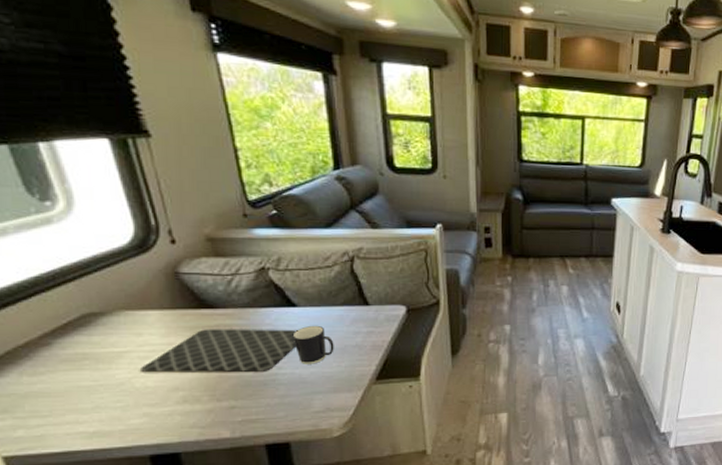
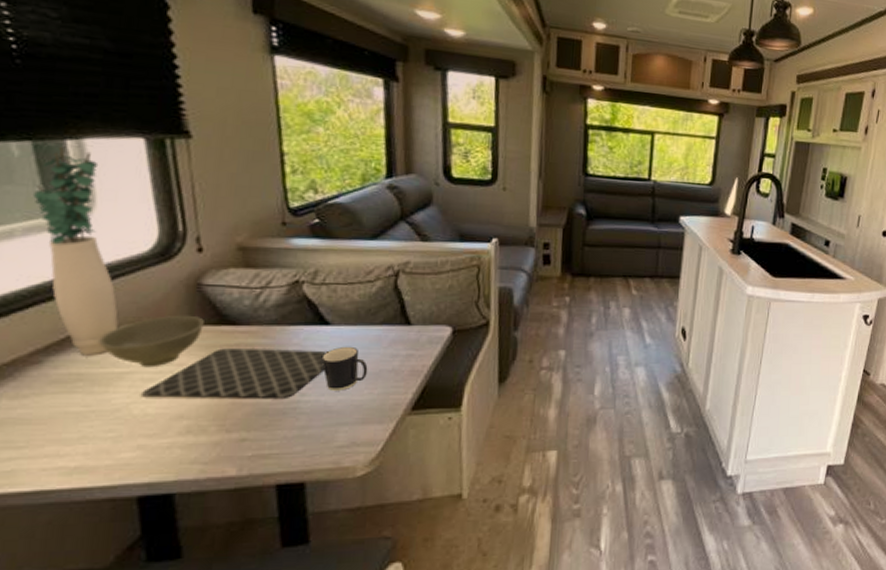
vase: none [18,148,111,338] -> present [33,146,119,356]
bowl: none [96,300,186,347] -> present [99,315,204,368]

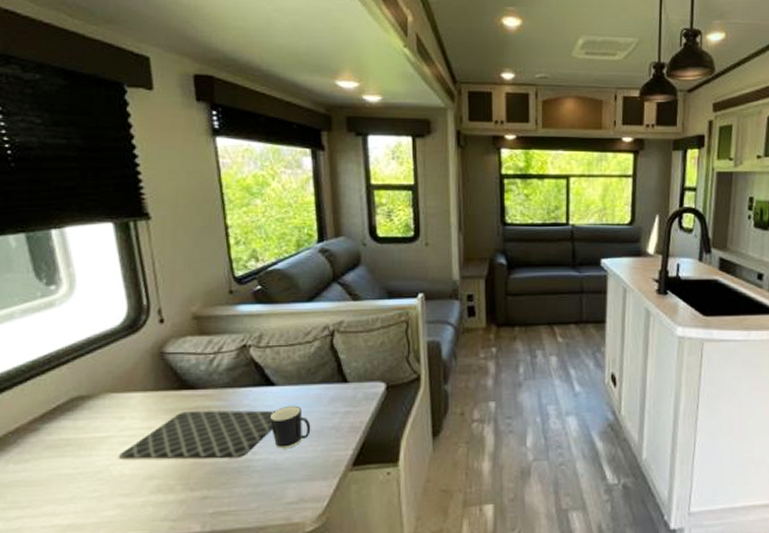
vase: present [33,146,119,356] -> none [28,236,98,422]
bowl: present [99,315,204,368] -> none [83,381,168,432]

